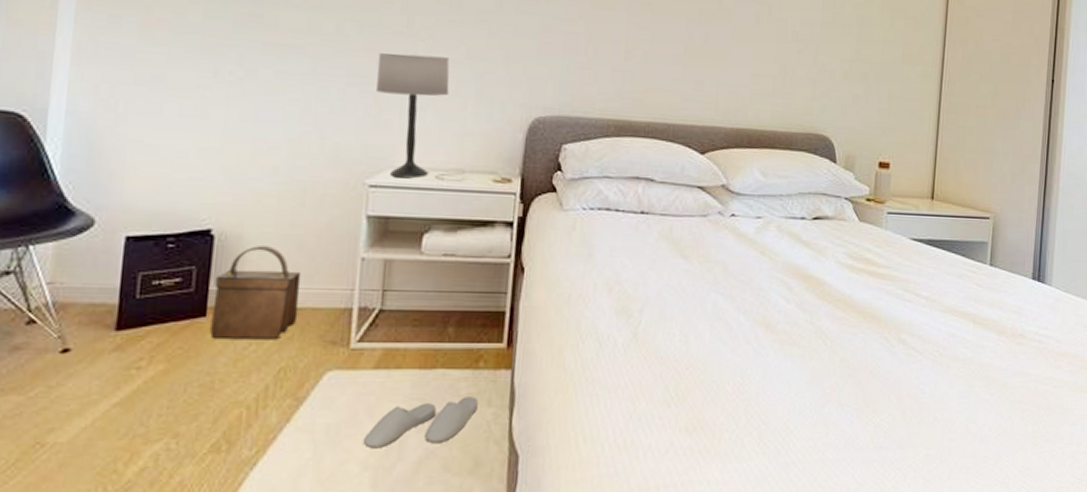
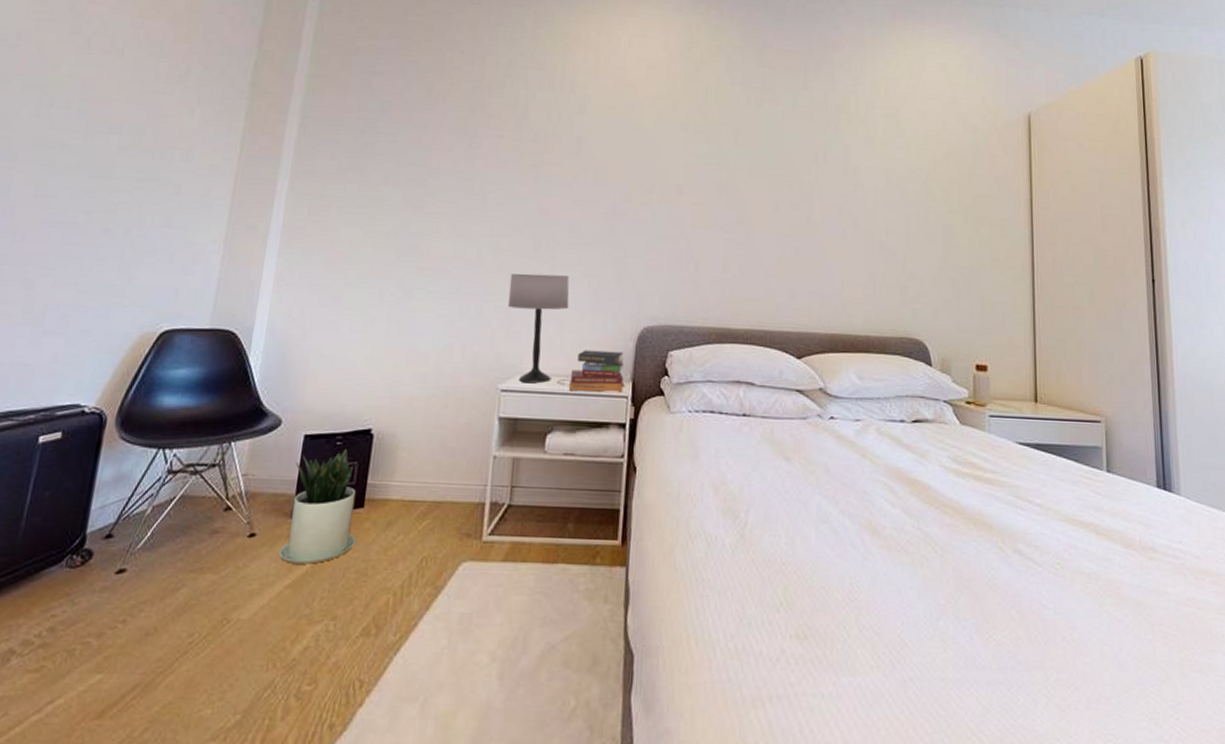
planter: none [102,252,199,380] -> present [279,449,357,564]
handbag: present [210,246,302,340] -> none [366,444,443,531]
slippers: present [362,396,478,449] -> none [491,592,596,640]
books: none [449,141,512,189] -> present [569,350,624,393]

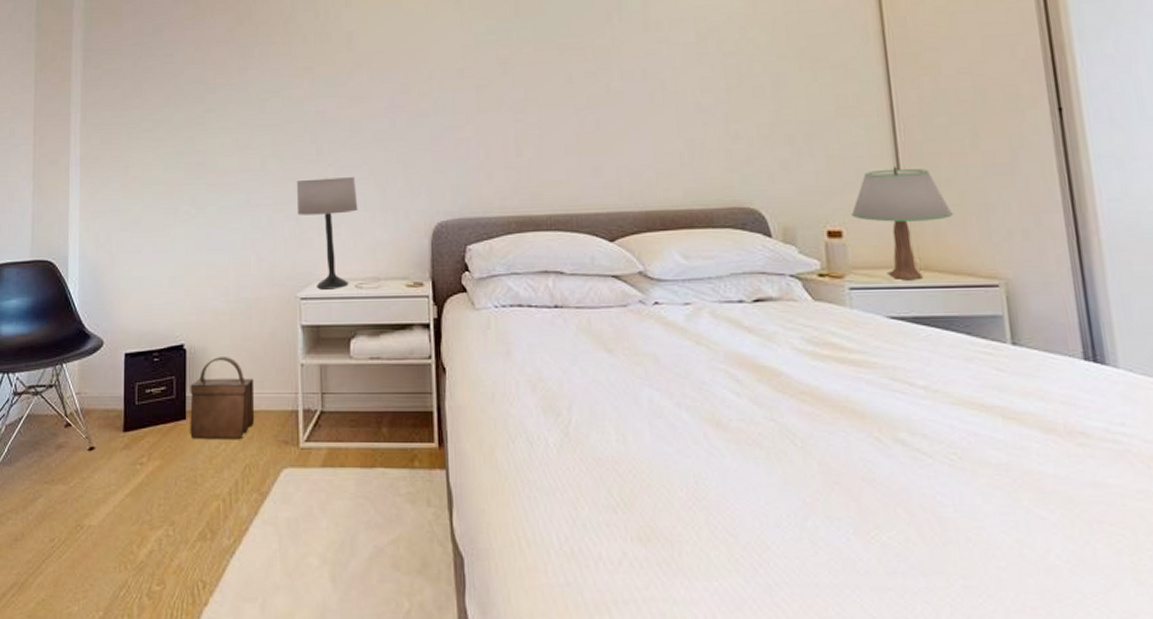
planter: present [279,449,357,564] -> none [117,365,183,474]
handbag: none [366,444,443,531] -> present [190,357,255,440]
books: present [569,350,624,393] -> none [367,250,423,293]
table lamp: none [995,315,1072,413] -> present [850,167,953,281]

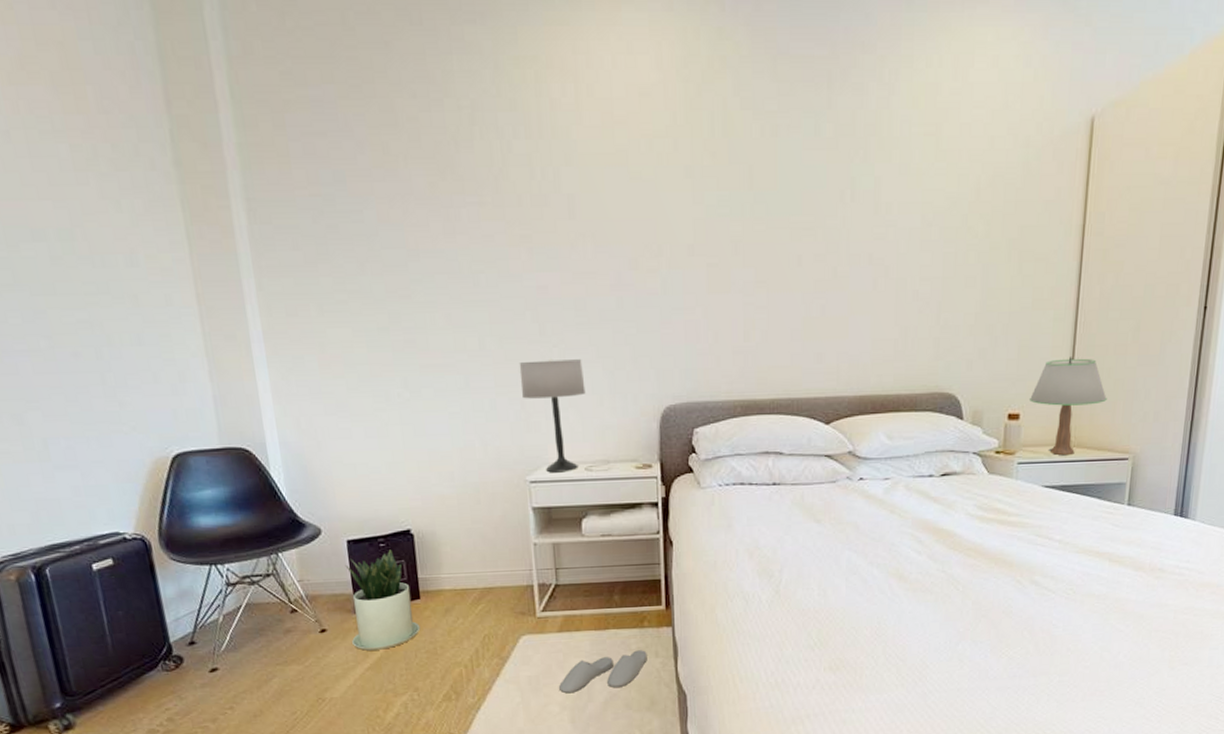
planter: none [117,365,183,474] -> present [345,549,421,651]
handbag: present [190,357,255,440] -> none [421,539,491,615]
slippers: none [319,496,418,544] -> present [558,650,647,694]

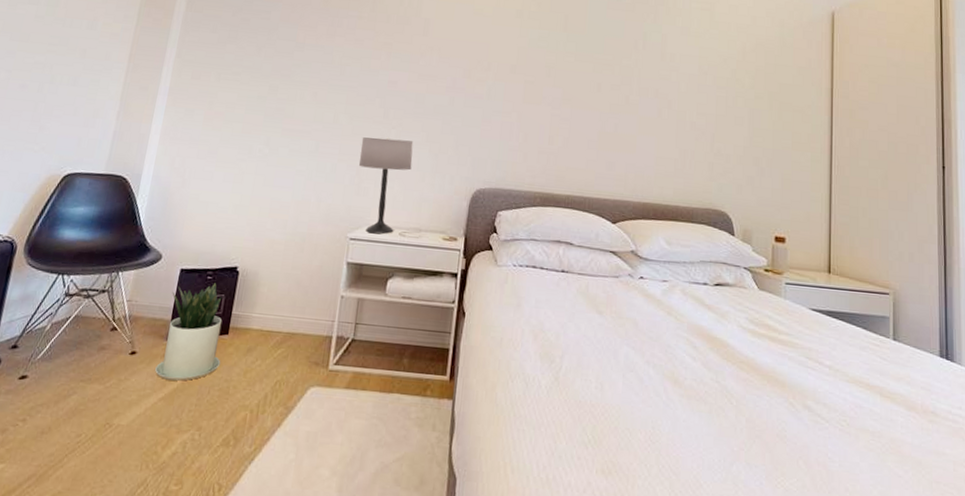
slippers: present [558,650,647,694] -> none [333,420,425,459]
table lamp: present [1028,357,1107,456] -> none [793,194,864,283]

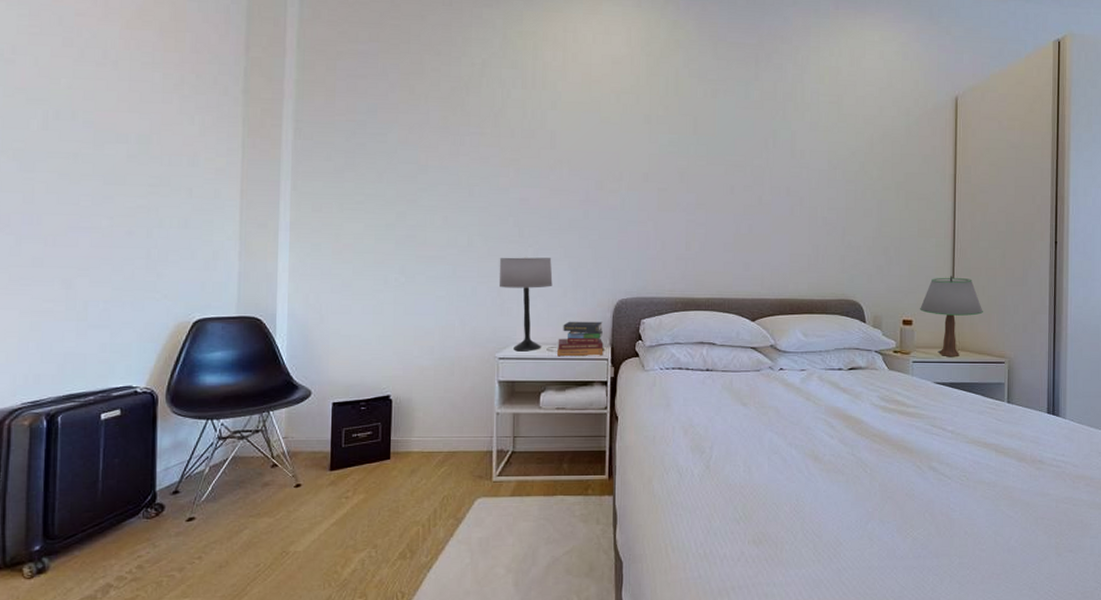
planter: present [155,283,223,381] -> none [323,413,387,506]
books: none [409,206,458,246] -> present [557,321,604,356]
table lamp: none [793,194,864,283] -> present [919,276,983,357]

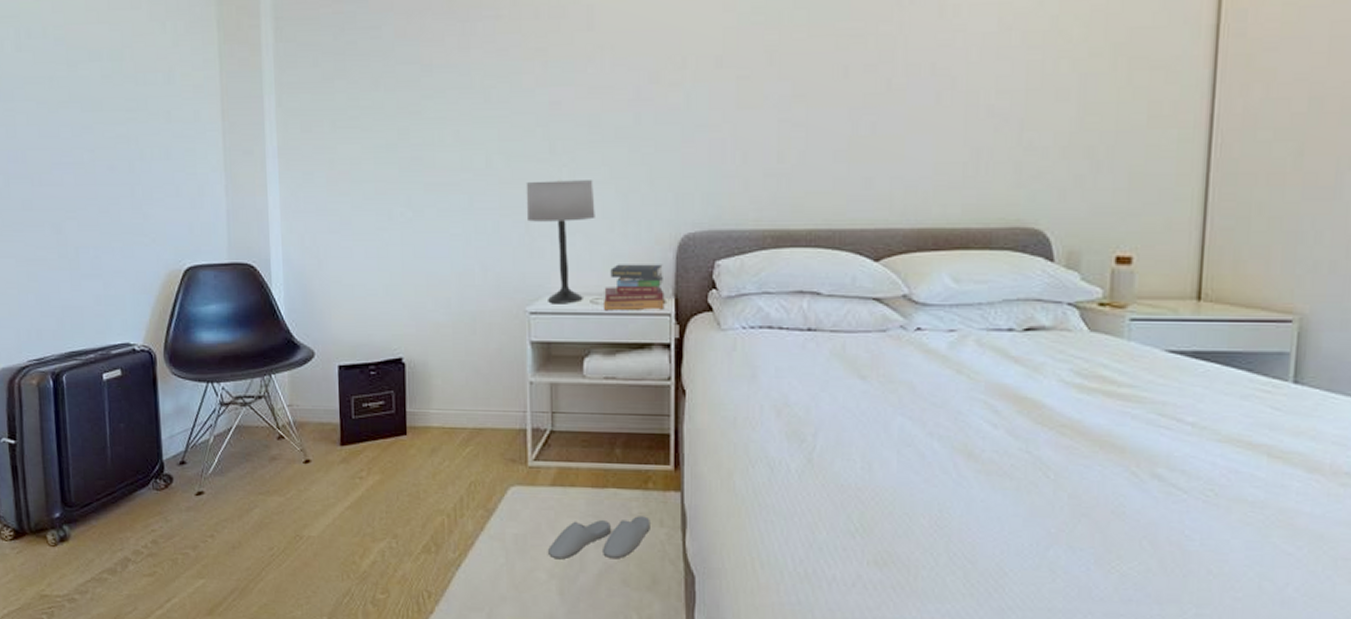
slippers: none [506,516,589,557] -> present [547,516,650,560]
table lamp: present [919,276,983,357] -> none [1144,187,1258,313]

